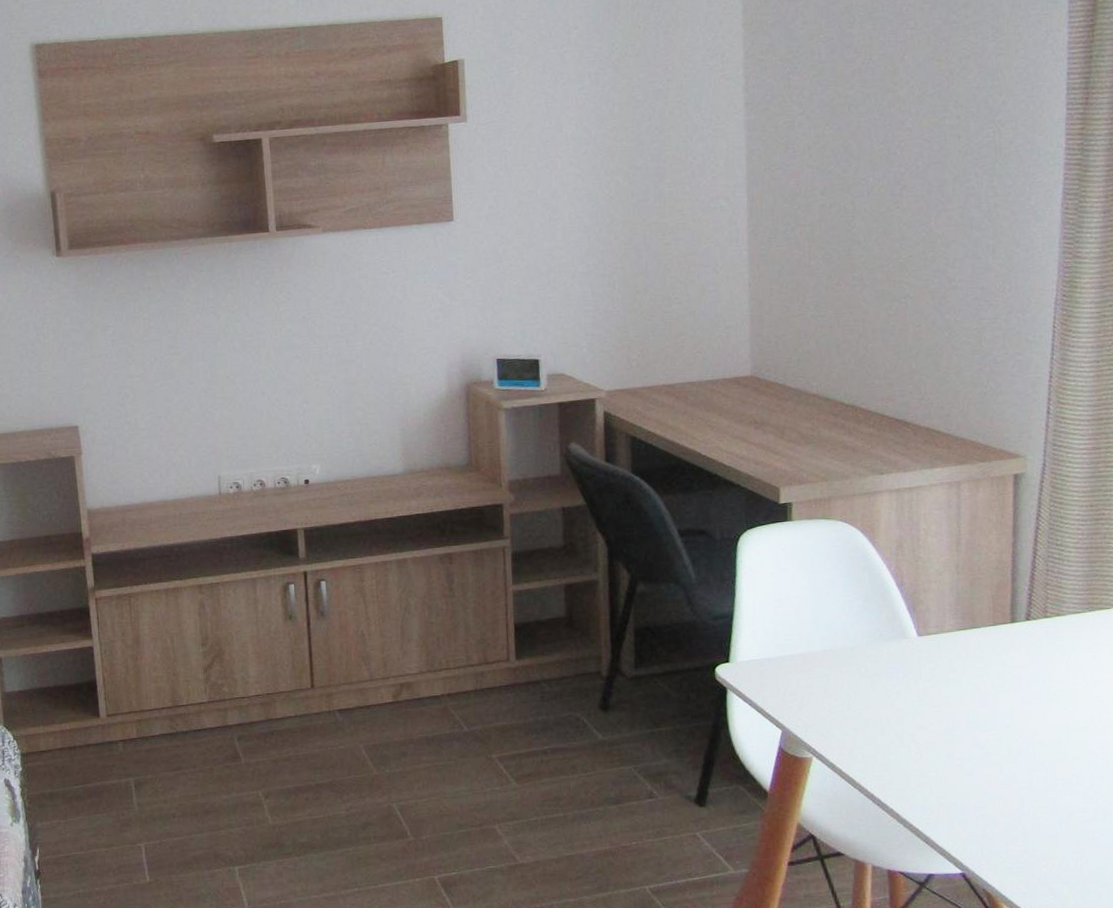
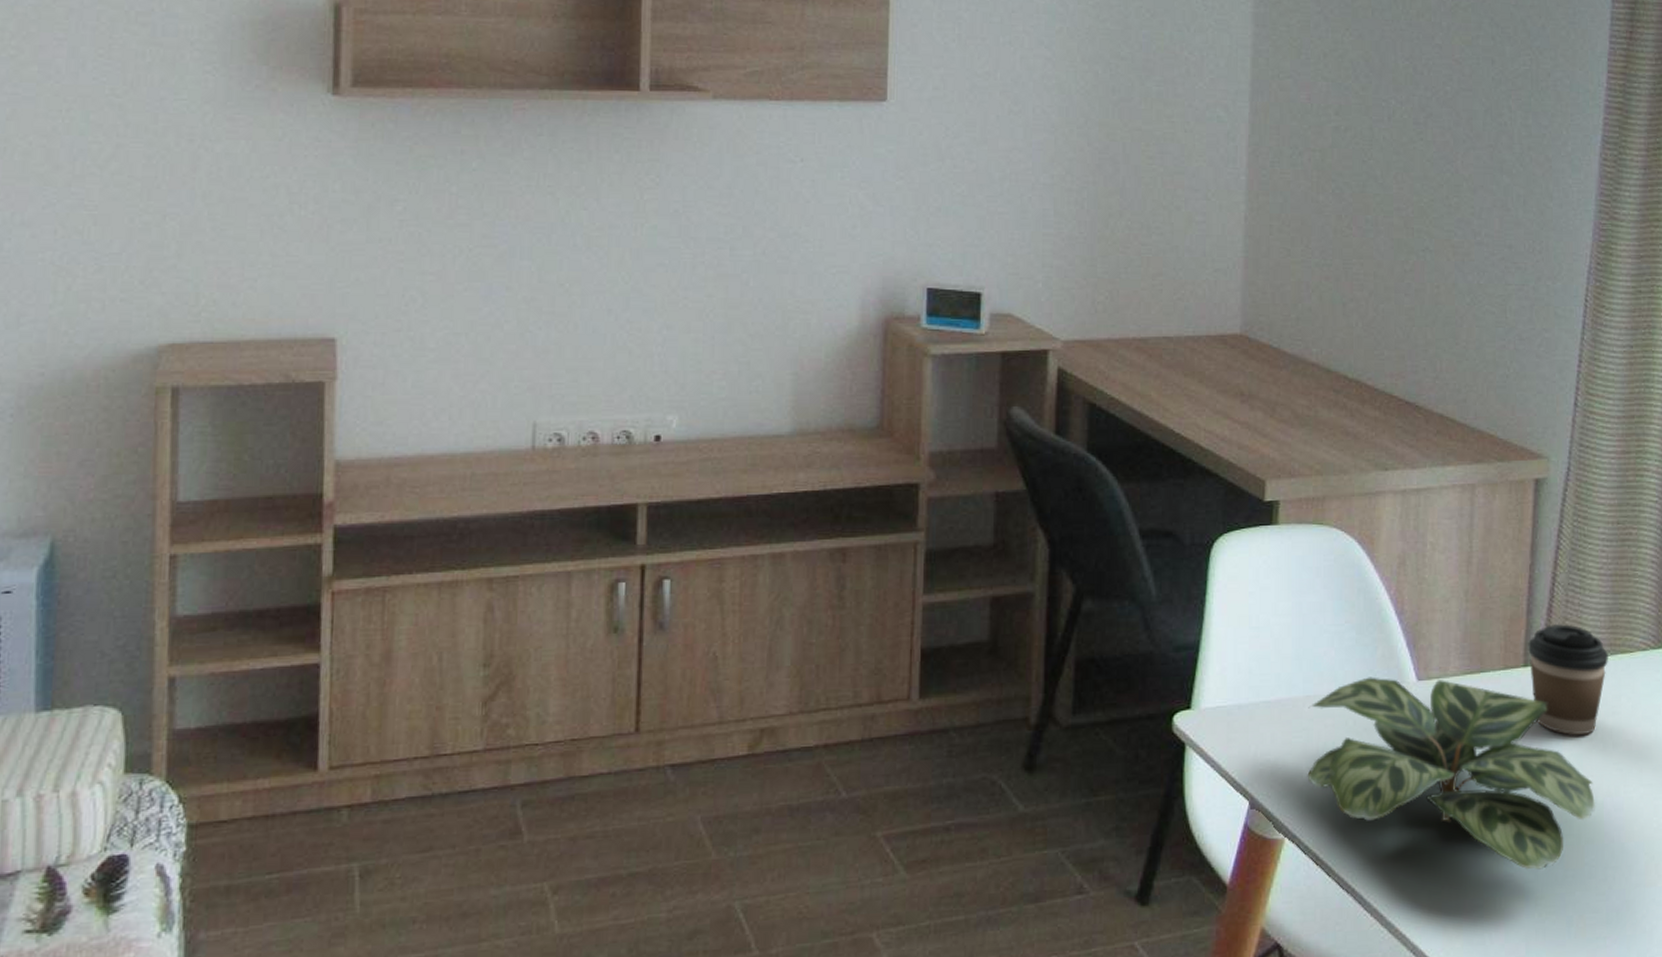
plant: none [826,634,1081,780] -> present [1307,677,1596,870]
coffee cup: none [1014,588,1087,675] -> present [1528,623,1608,735]

